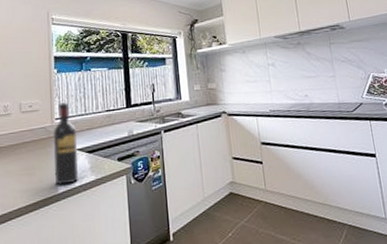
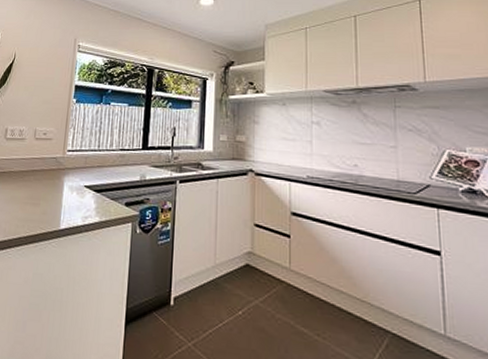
wine bottle: present [53,102,78,185] -> none [57,134,87,222]

